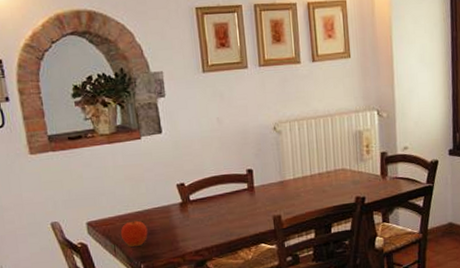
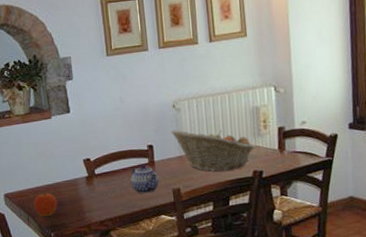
teapot: none [228,190,259,221] -> present [130,164,160,193]
fruit basket: none [271,153,358,198] -> present [171,129,255,172]

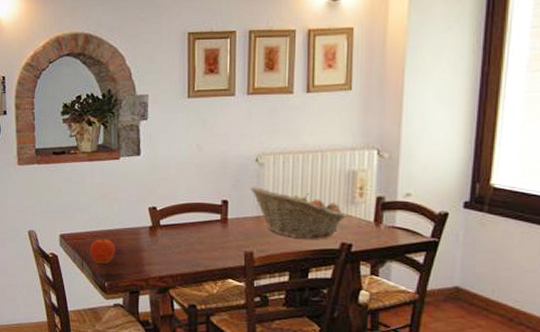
teapot: present [130,164,160,193] -> none [198,221,231,252]

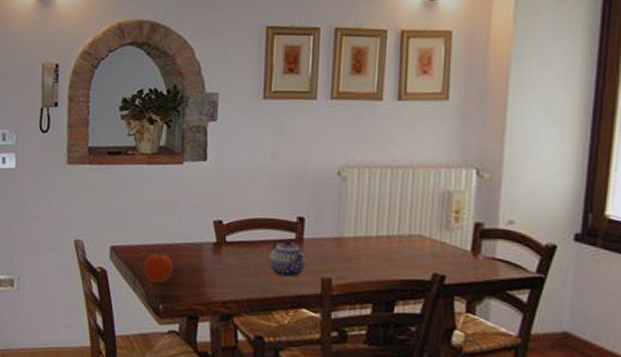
teapot: none [198,221,231,252] -> present [269,240,306,277]
fruit basket: present [250,186,347,239] -> none [330,202,440,267]

